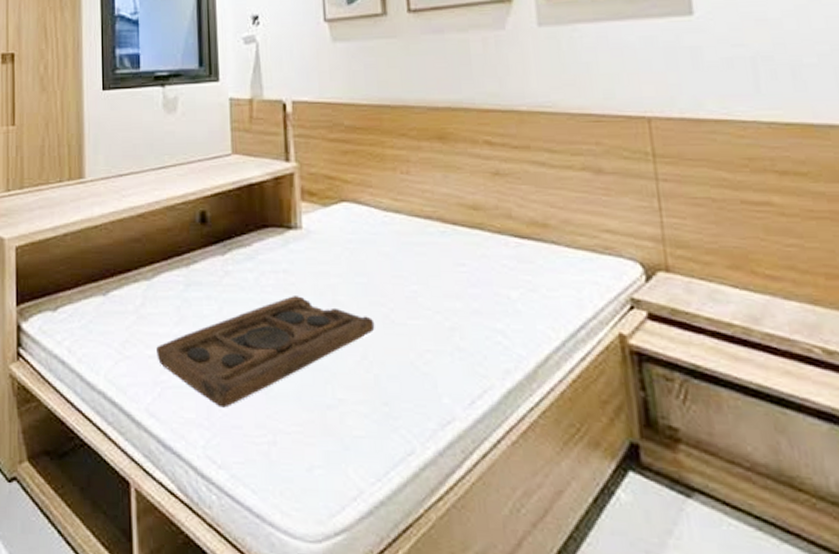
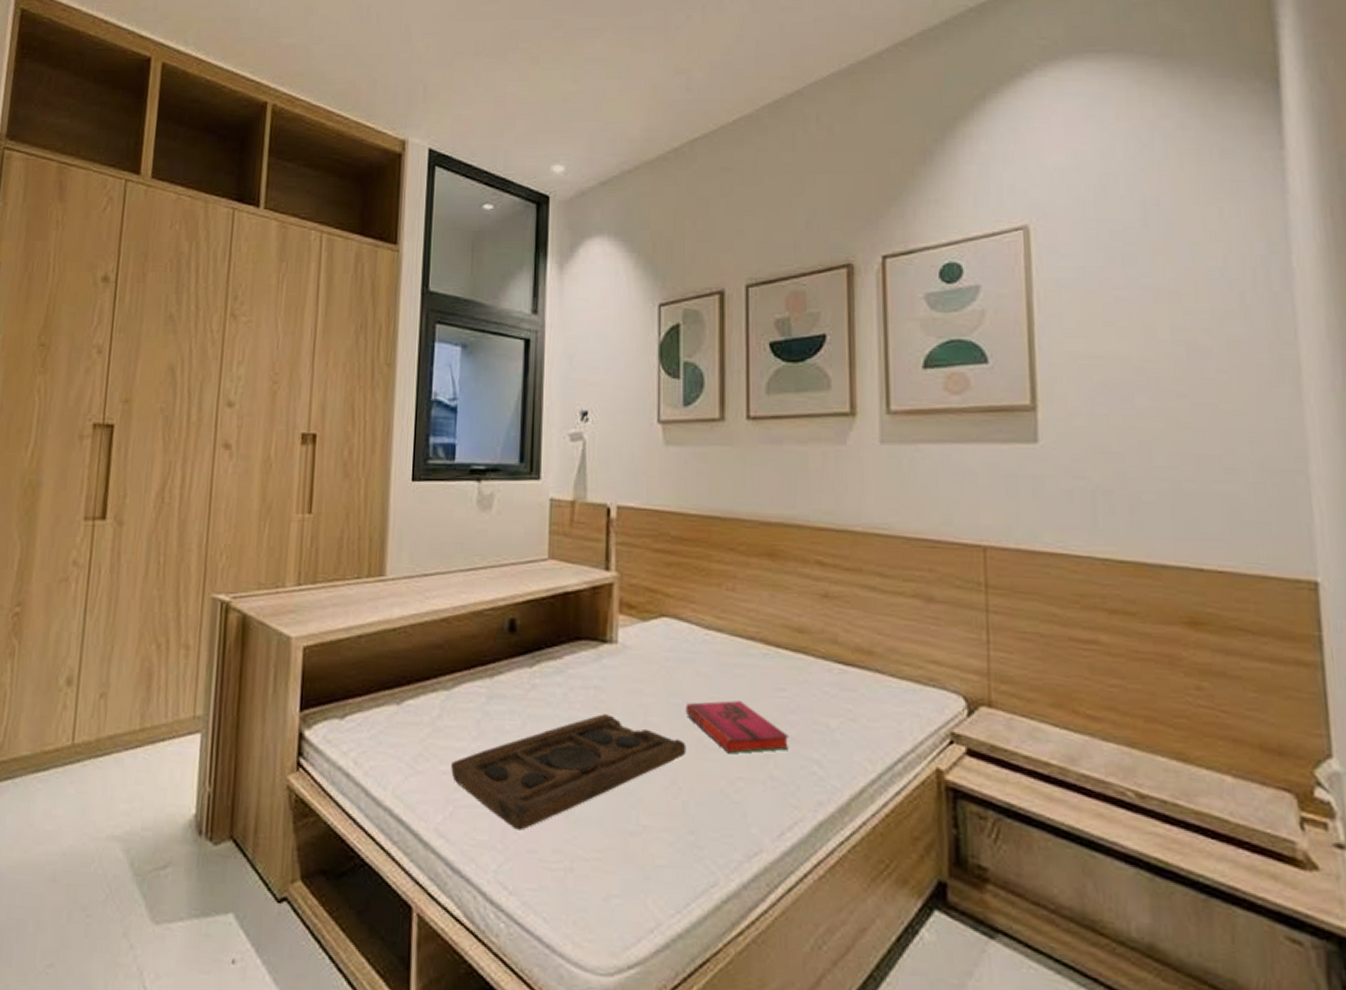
hardback book: none [370,277,474,328] -> present [685,700,790,754]

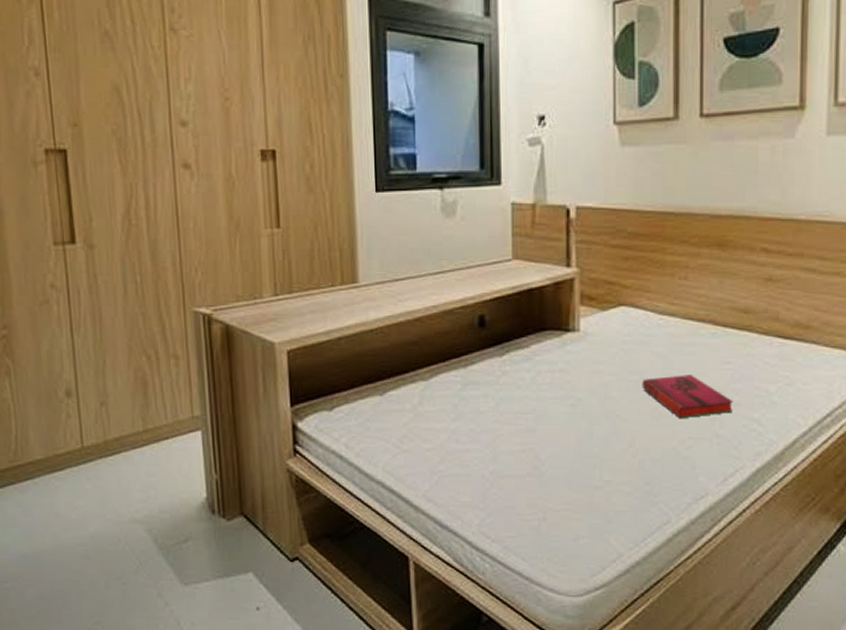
decorative tray: present [451,714,687,830] -> none [434,393,643,492]

